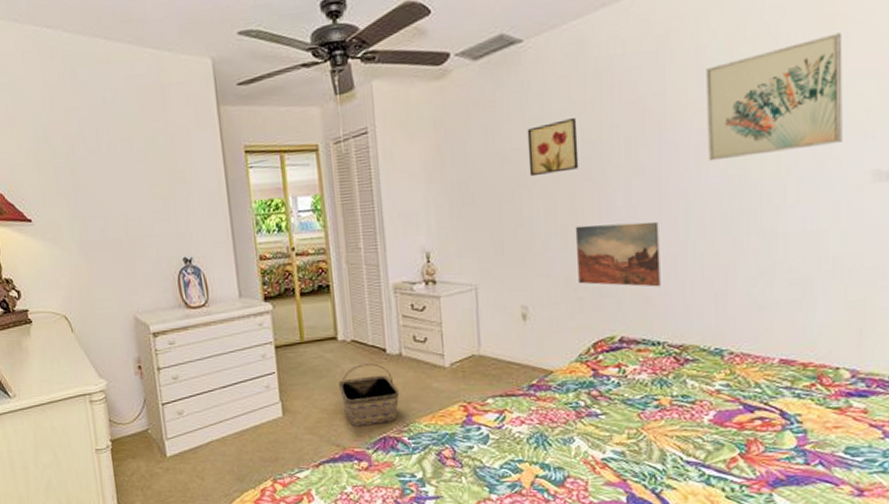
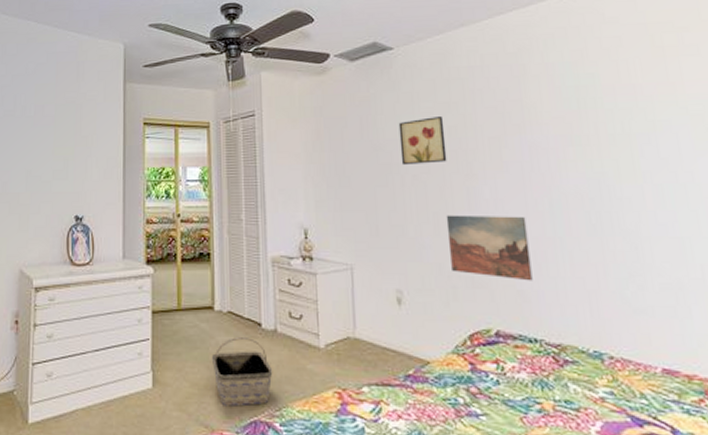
wall art: present [706,33,843,161] -> none [557,62,691,164]

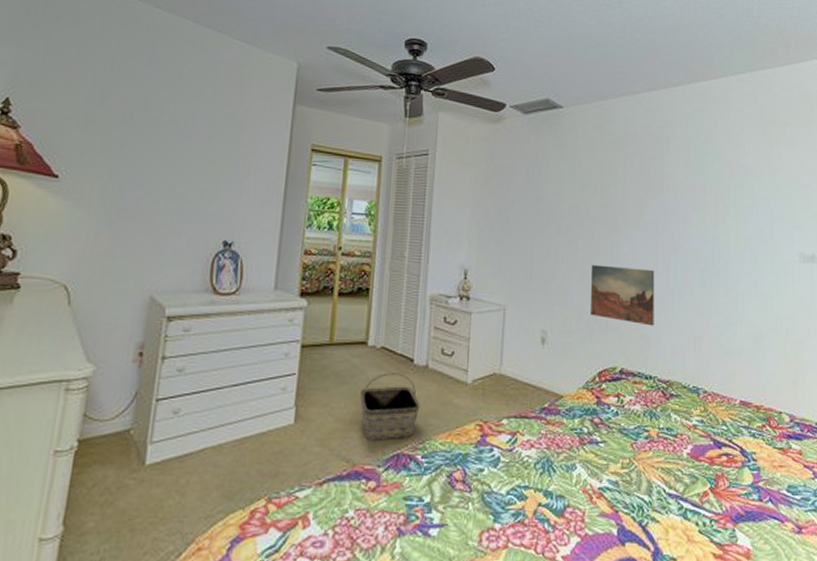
wall art: present [398,115,447,166] -> none [558,174,599,217]

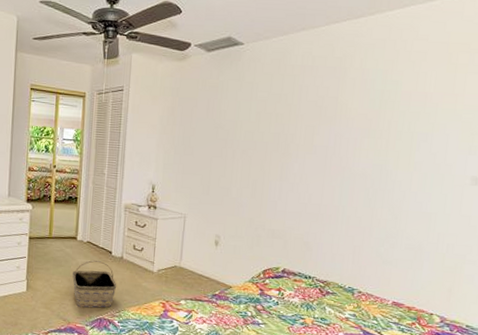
wall art: present [590,264,655,326] -> none [259,183,321,236]

